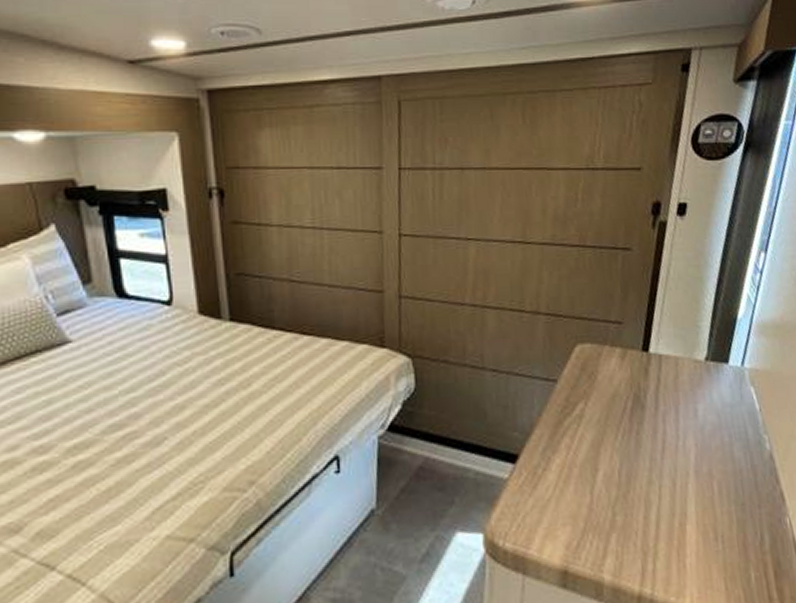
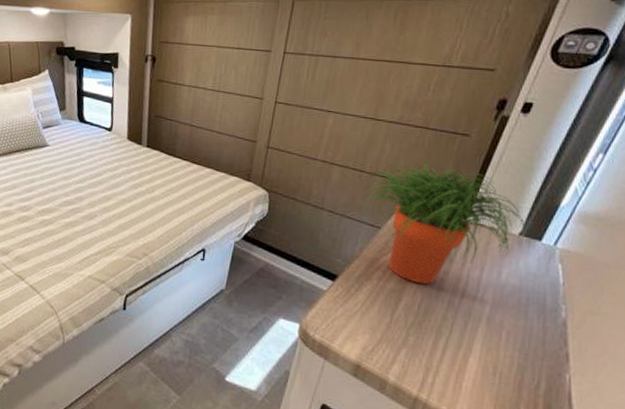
potted plant: none [525,291,713,444] -> present [358,164,528,285]

